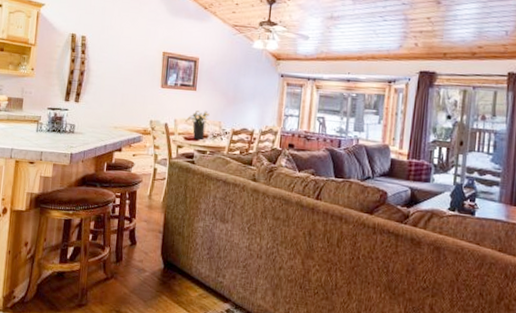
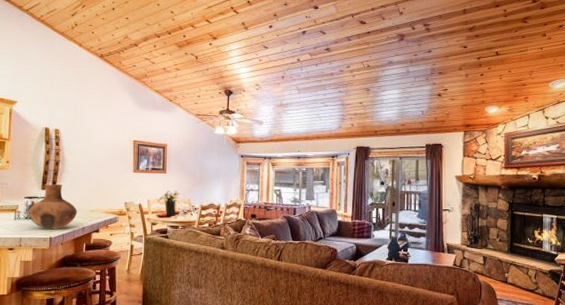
vase: none [50,95,101,146] -> present [28,184,78,230]

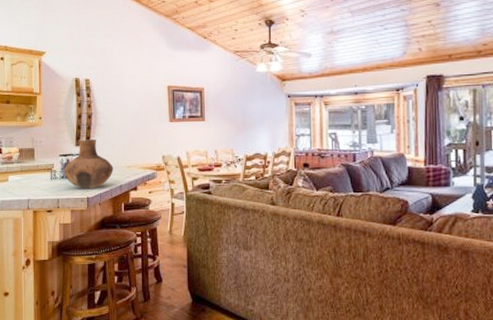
flower arrangement: present [158,190,180,217] -> none [197,139,222,170]

